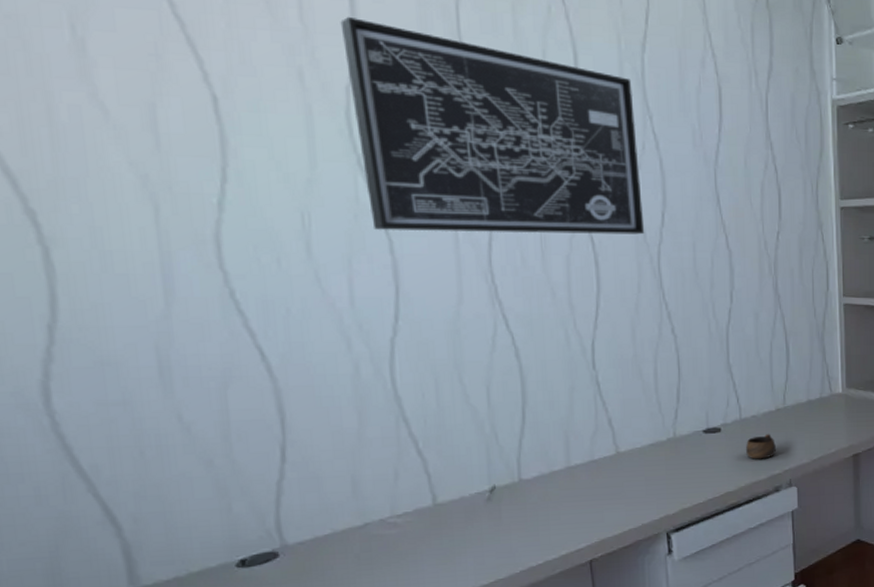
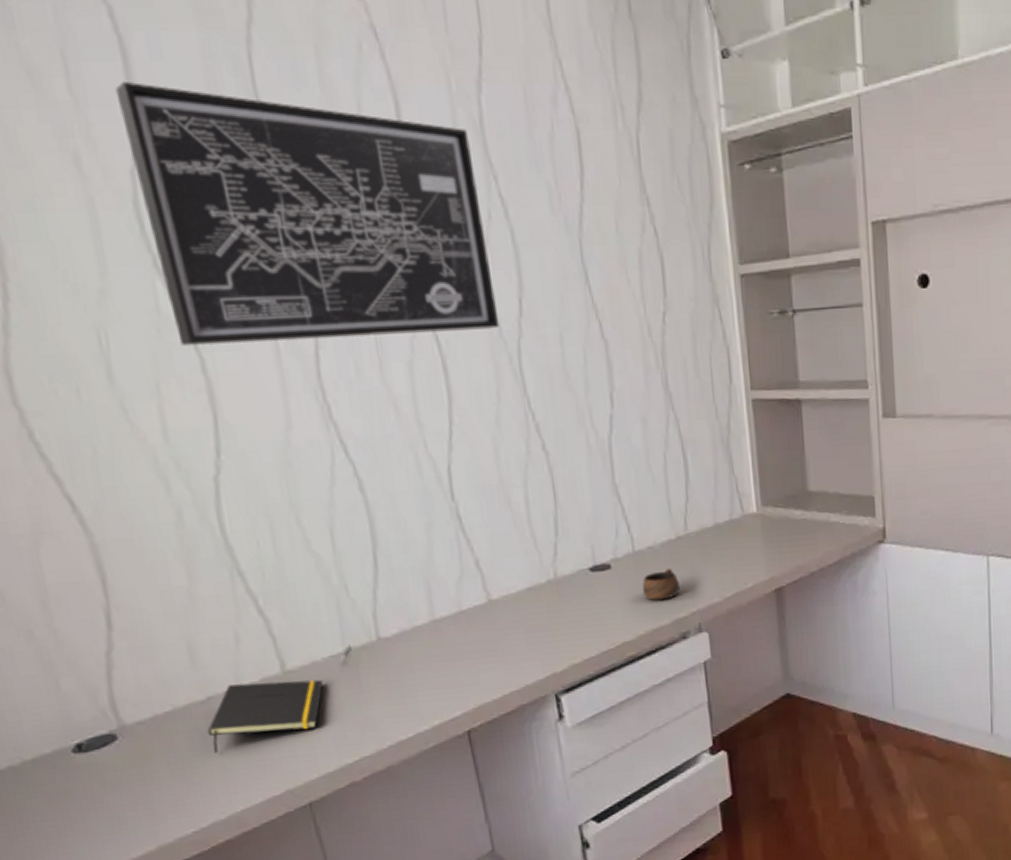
notepad: none [361,512,469,572] -> present [207,679,324,753]

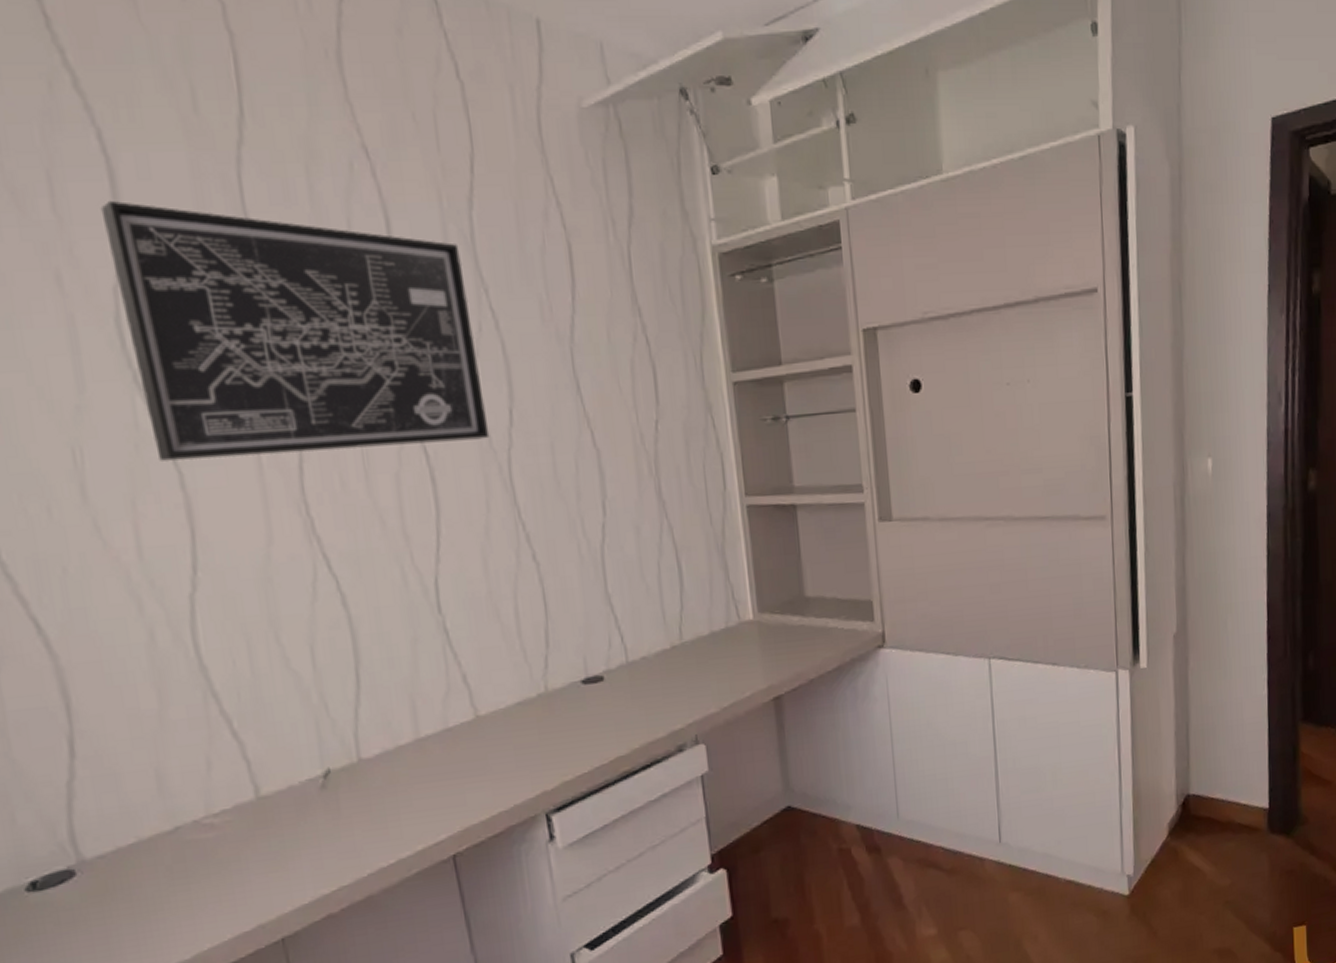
notepad: present [207,679,324,753] -> none [174,804,300,888]
cup: present [642,568,680,601] -> none [636,679,675,713]

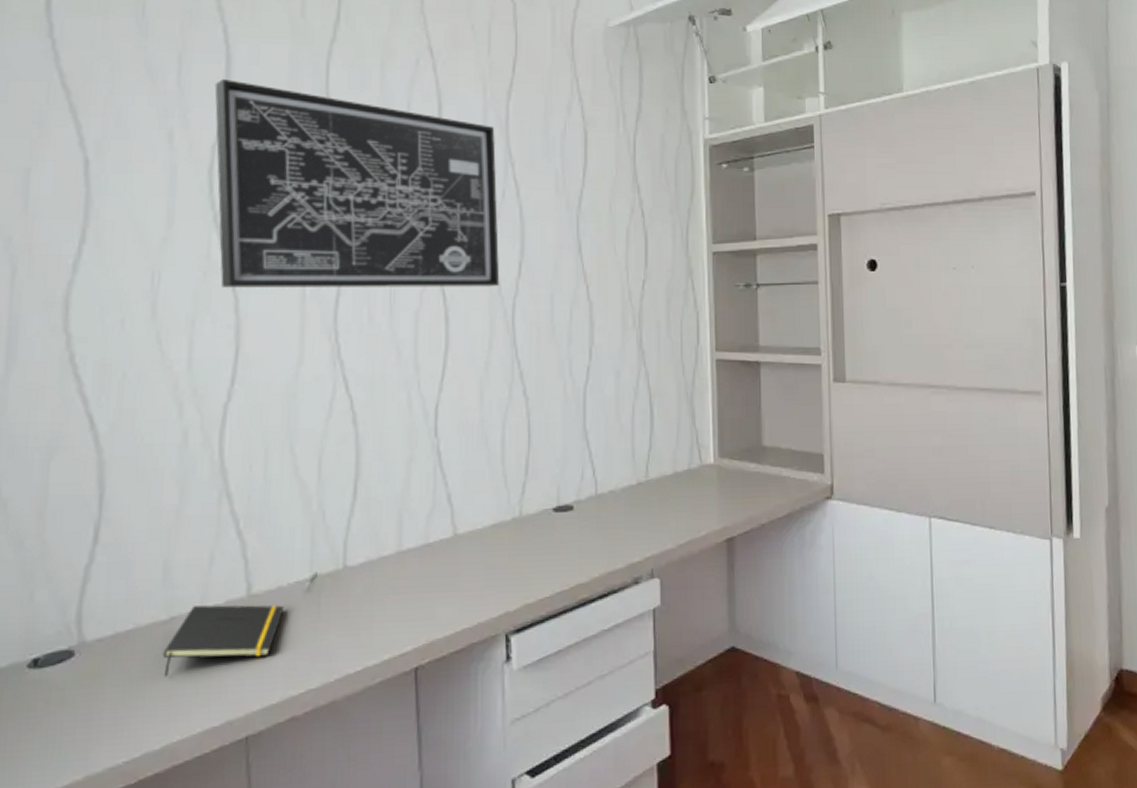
notepad: none [174,804,300,888] -> present [163,605,285,677]

